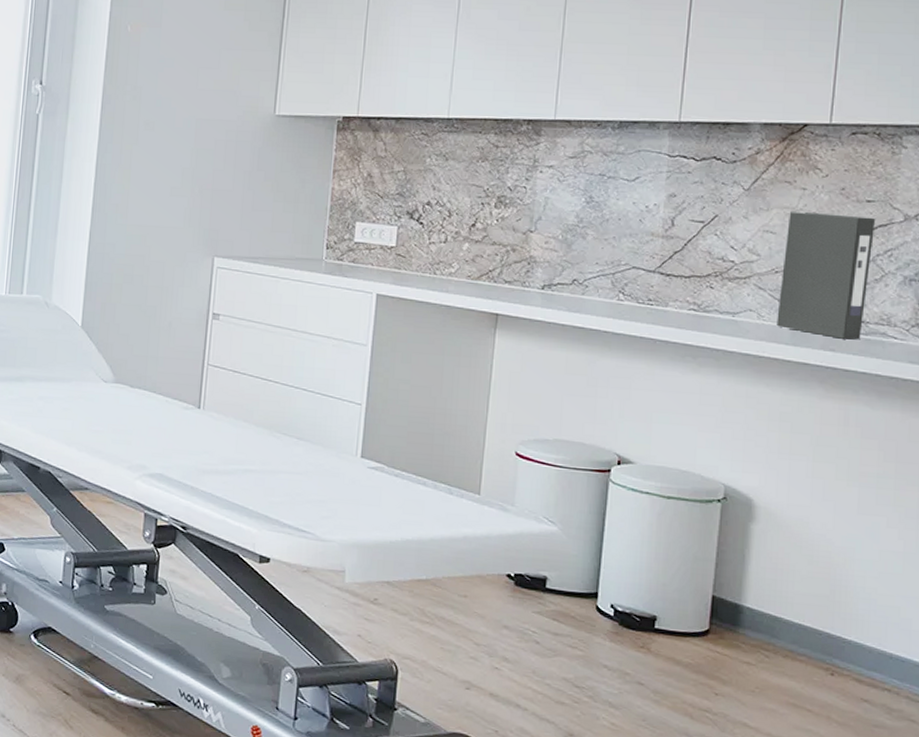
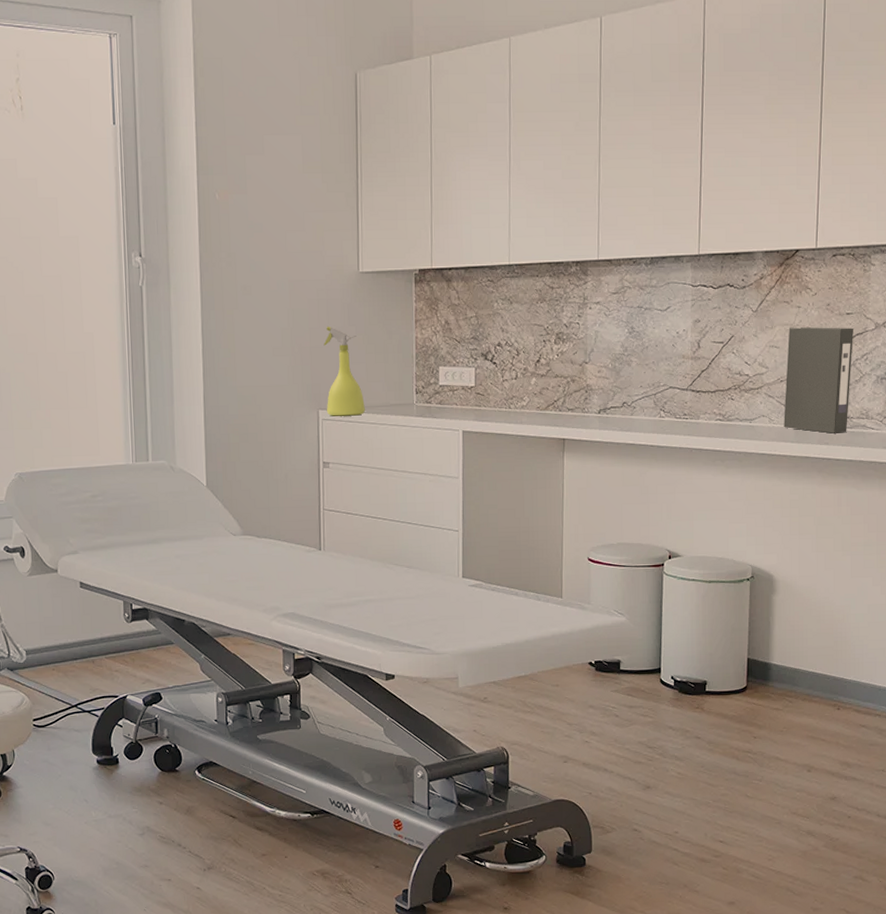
spray bottle: none [222,169,267,267] -> present [323,326,365,416]

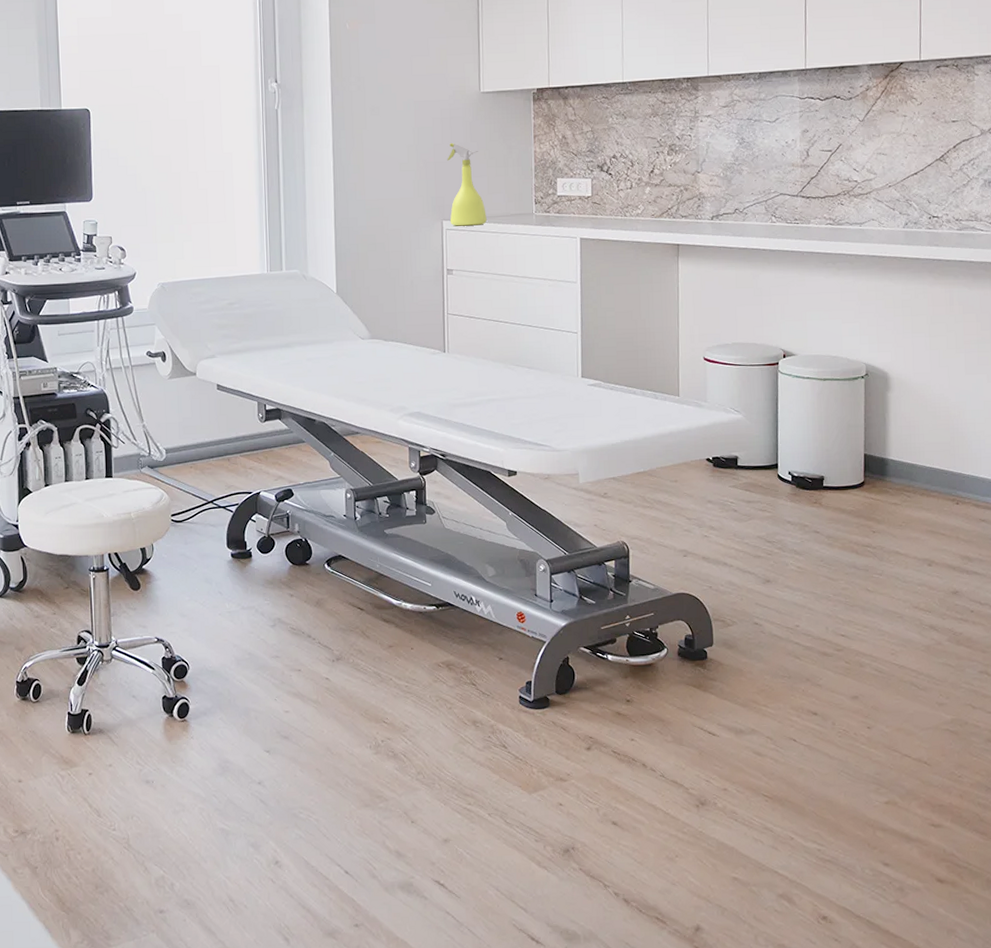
binder: present [784,327,853,434] -> none [893,134,960,236]

